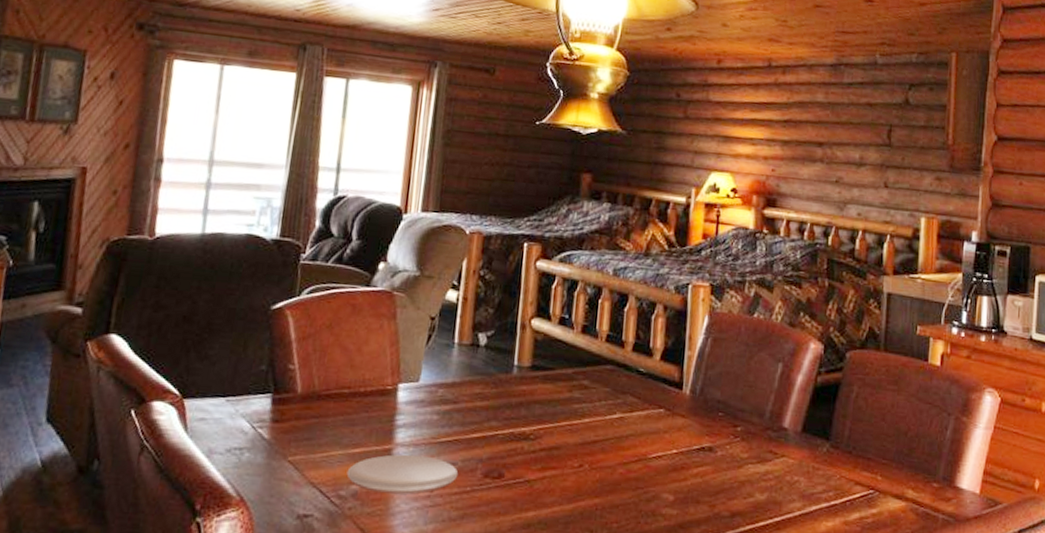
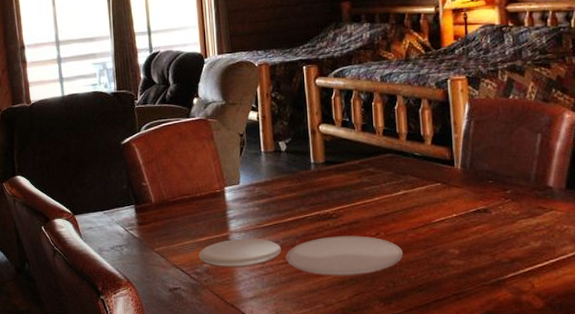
plate: none [461,463,608,519] -> present [286,236,403,276]

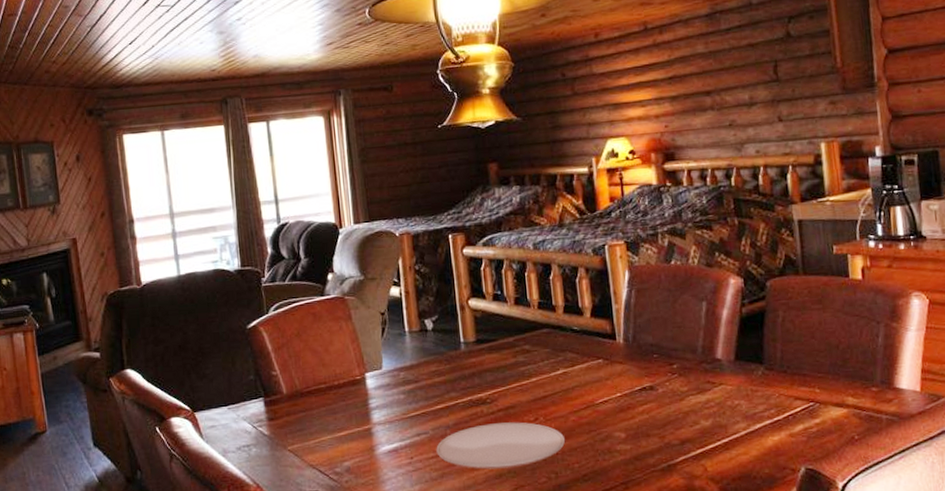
plate: present [198,238,282,268] -> none [338,430,432,466]

